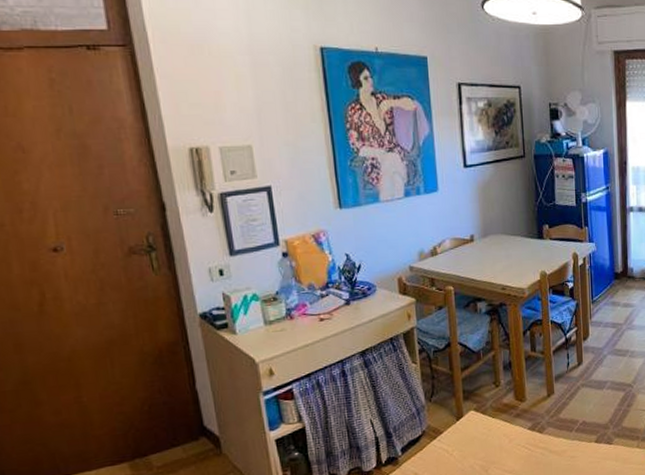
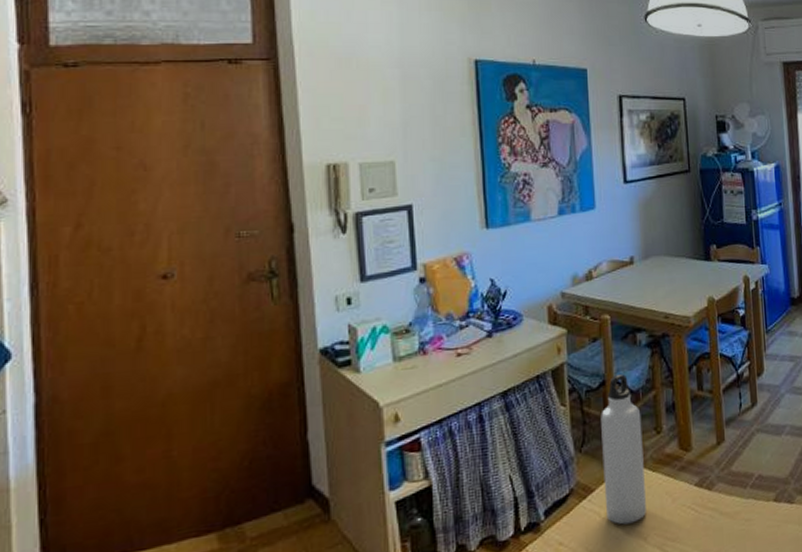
water bottle: none [447,337,487,460] -> present [601,374,646,525]

